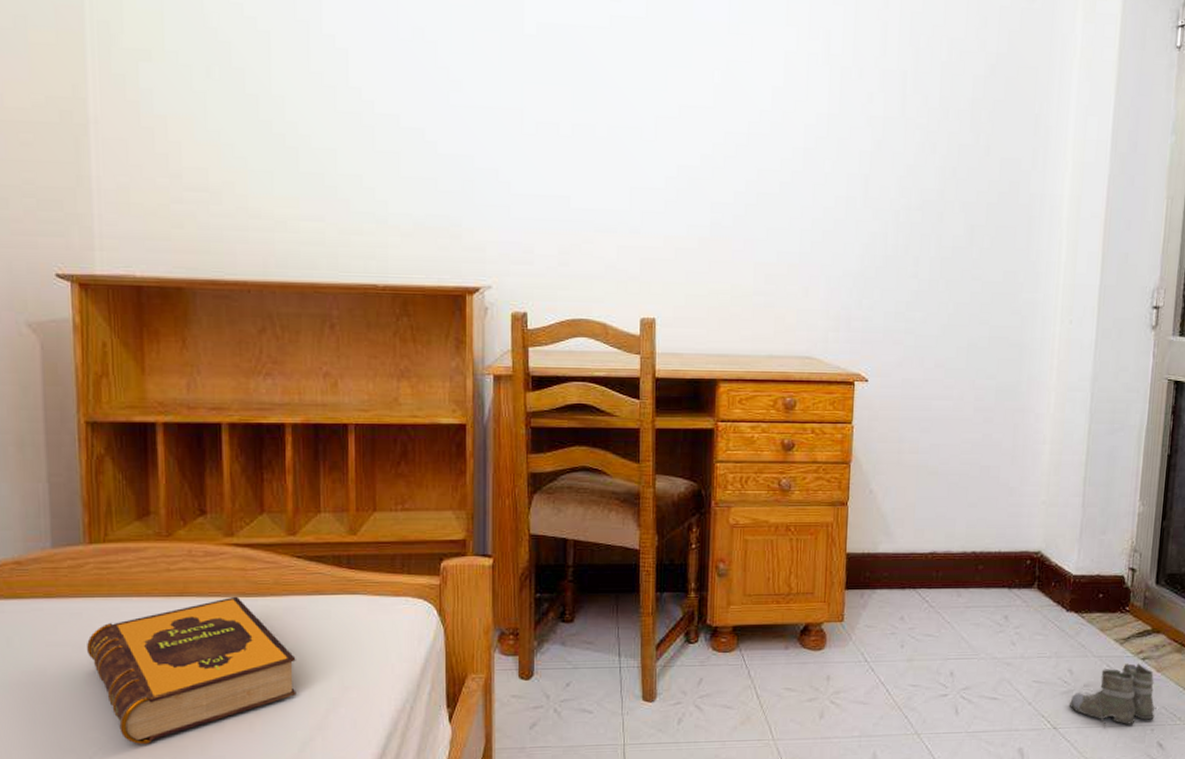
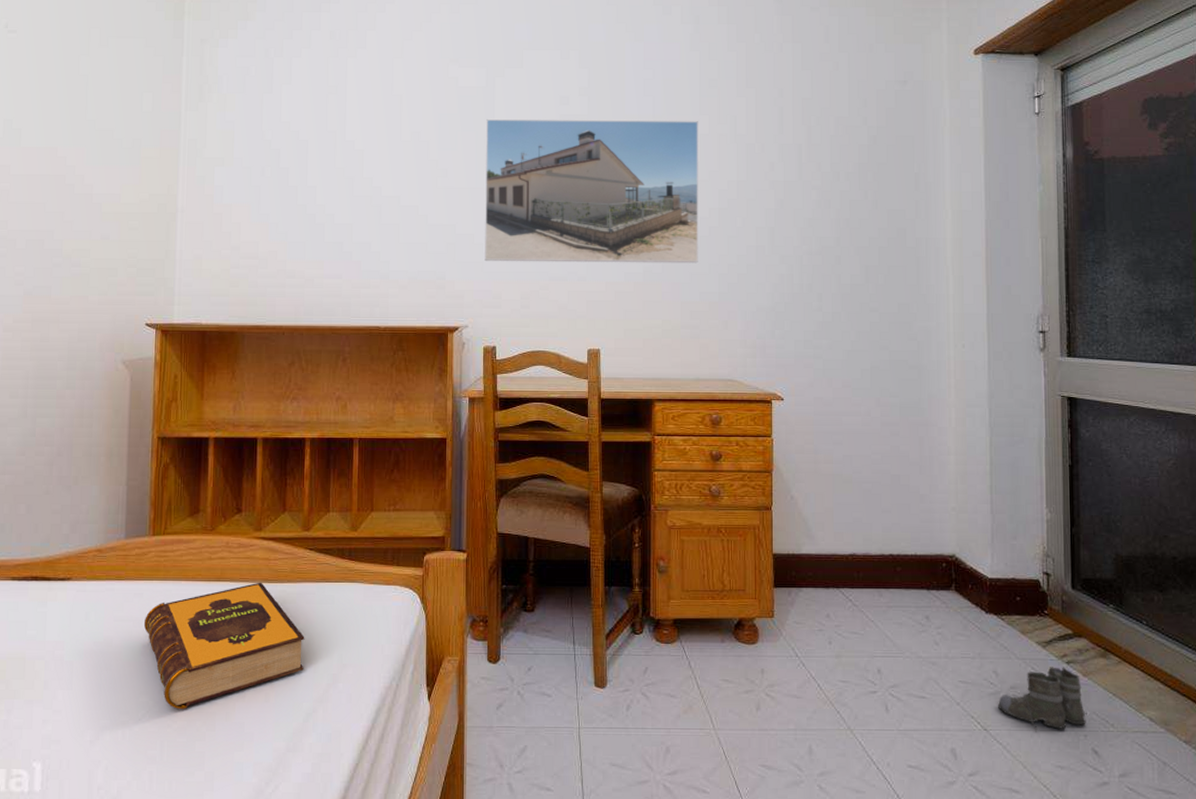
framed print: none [512,16,784,216] -> present [485,119,698,264]

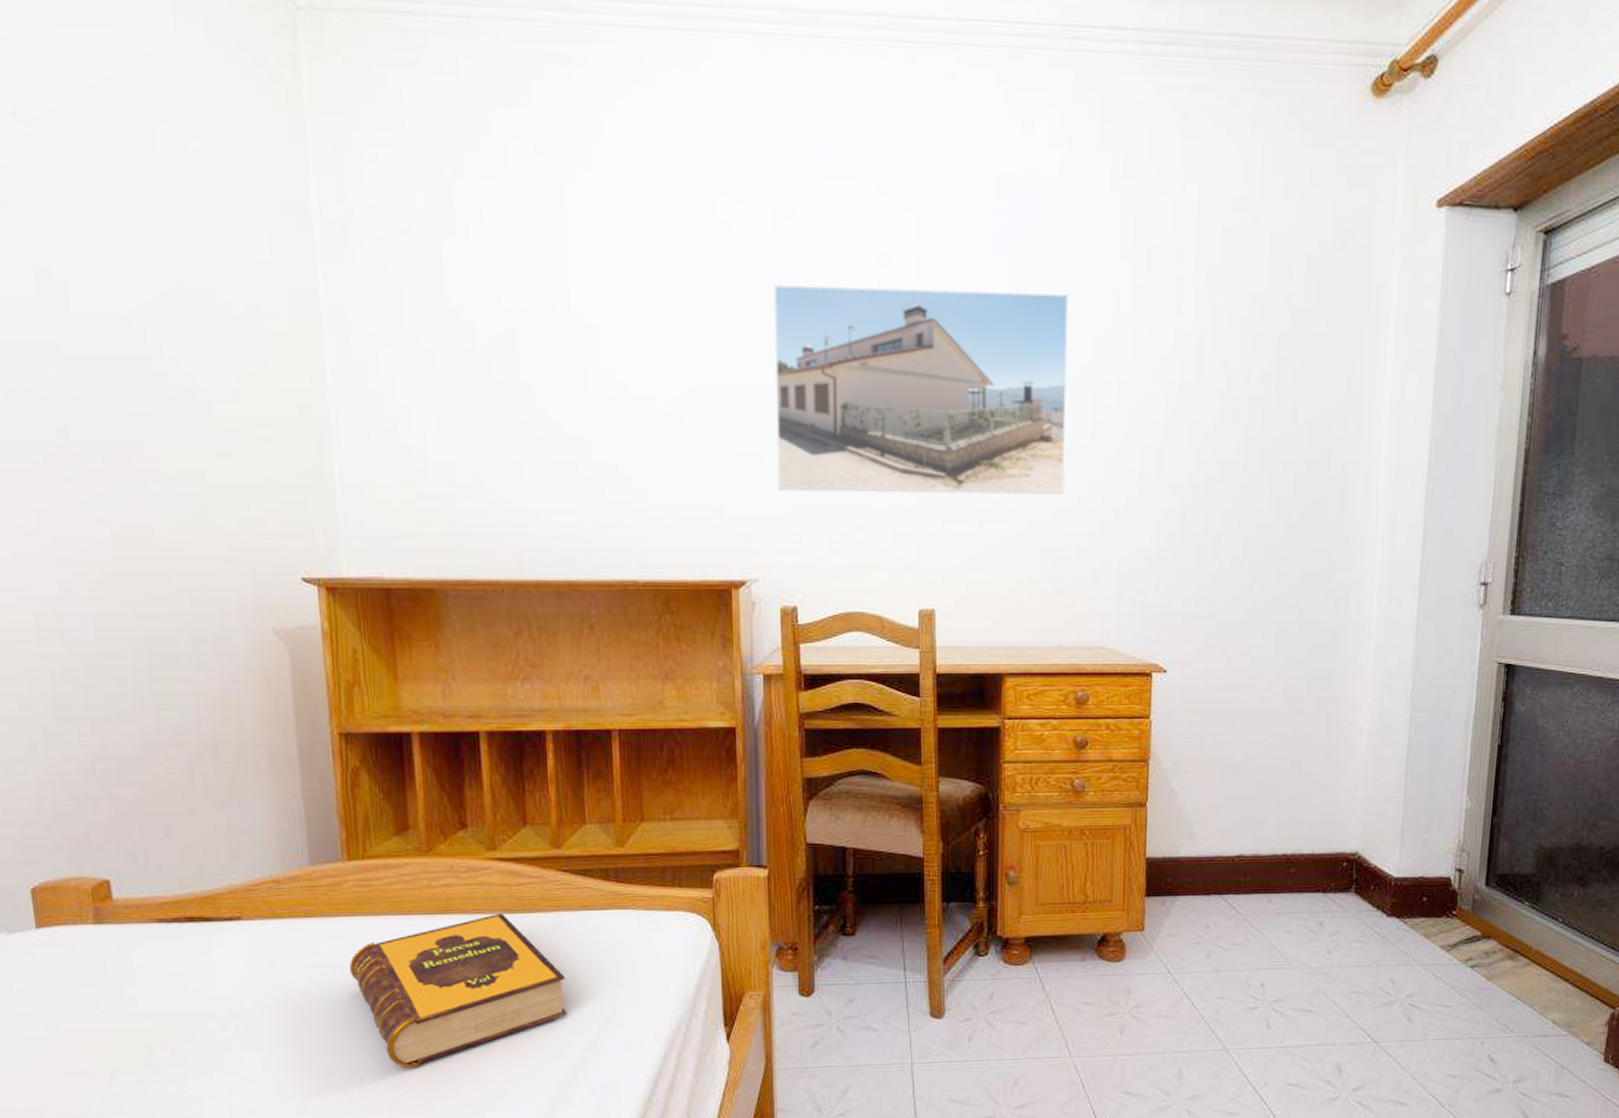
boots: present [998,667,1087,732] -> none [1392,971,1487,1042]

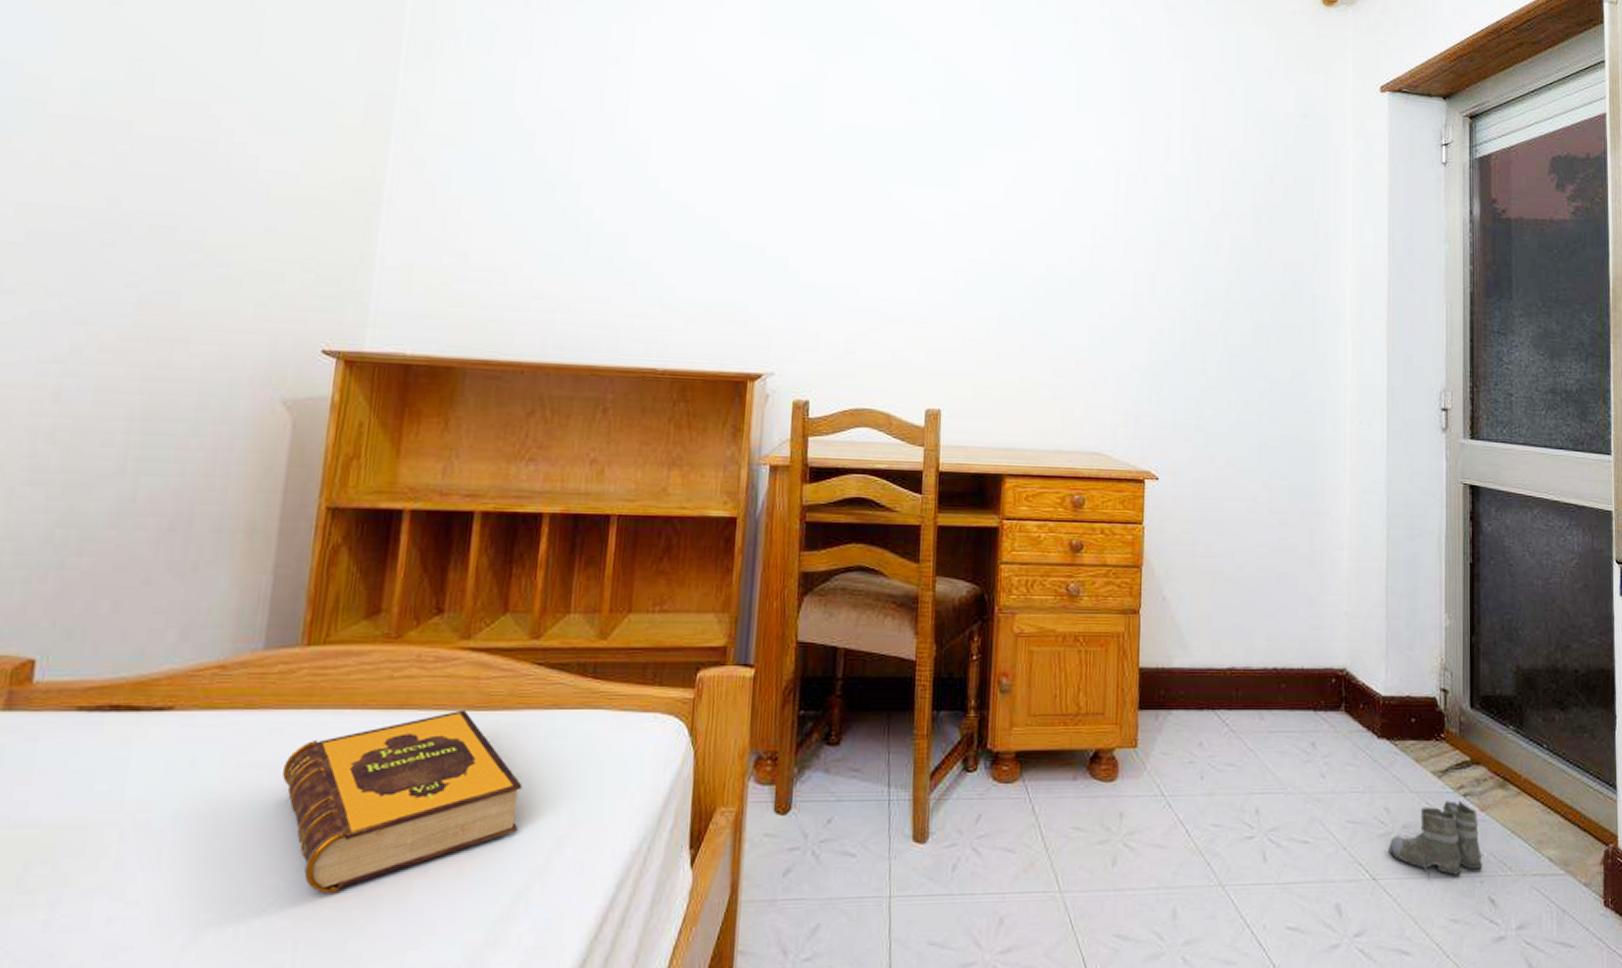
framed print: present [774,285,1068,495] -> none [801,116,1072,310]
boots: none [1392,971,1487,1042] -> present [1389,800,1484,880]

